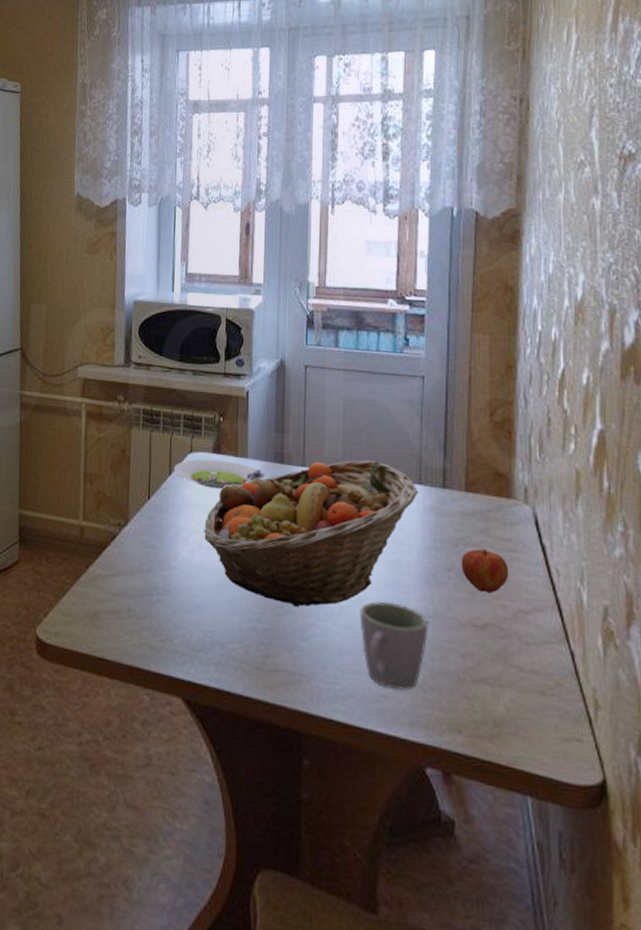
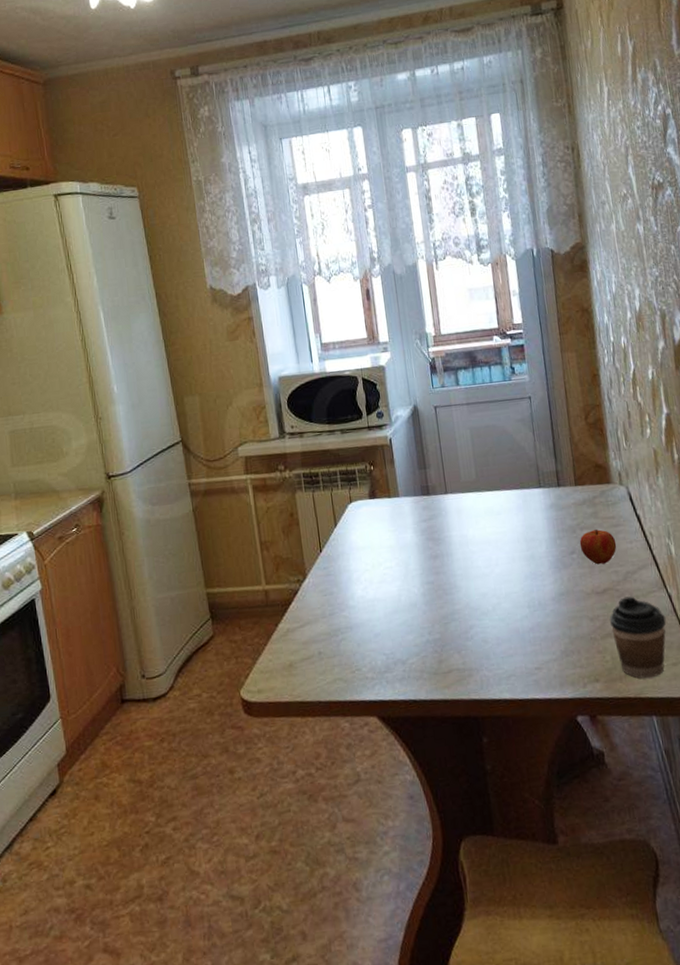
salad plate: present [173,458,265,490] -> none [337,502,416,530]
fruit basket: present [204,460,419,608] -> none [372,476,541,615]
mug: present [360,602,429,691] -> none [508,590,563,662]
coffee cup: none [486,639,563,748] -> present [609,596,667,678]

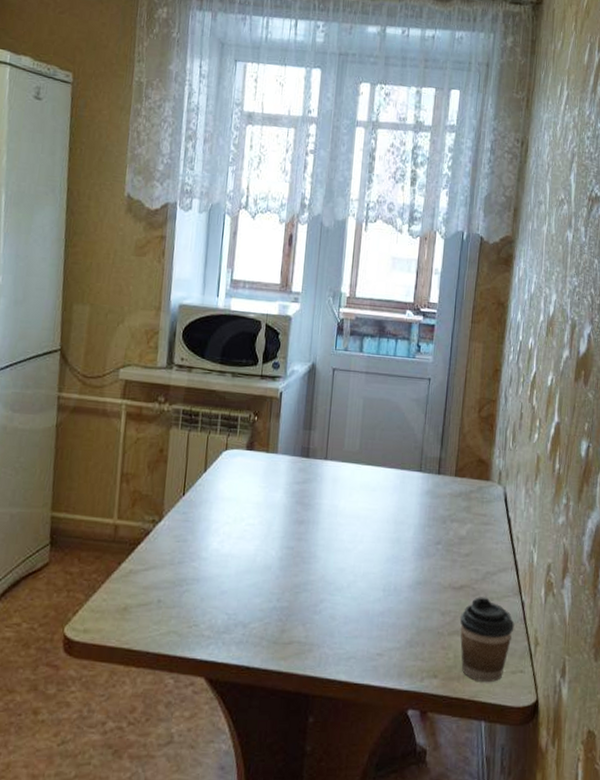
apple: present [579,529,617,565] -> none [447,524,483,560]

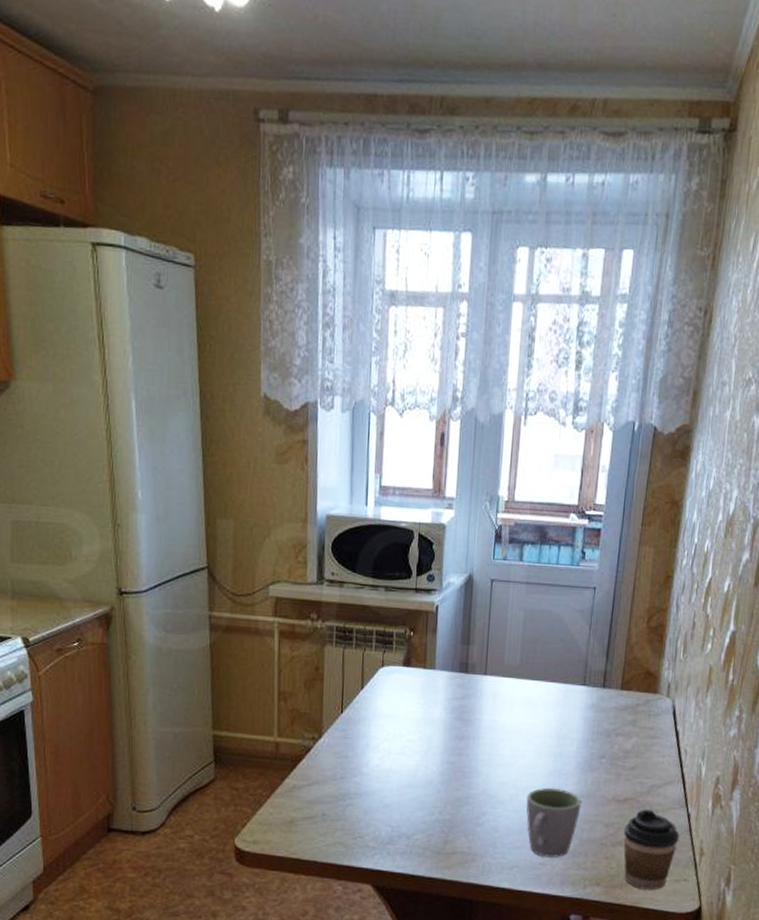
mug: none [364,574,419,649] -> present [526,788,582,859]

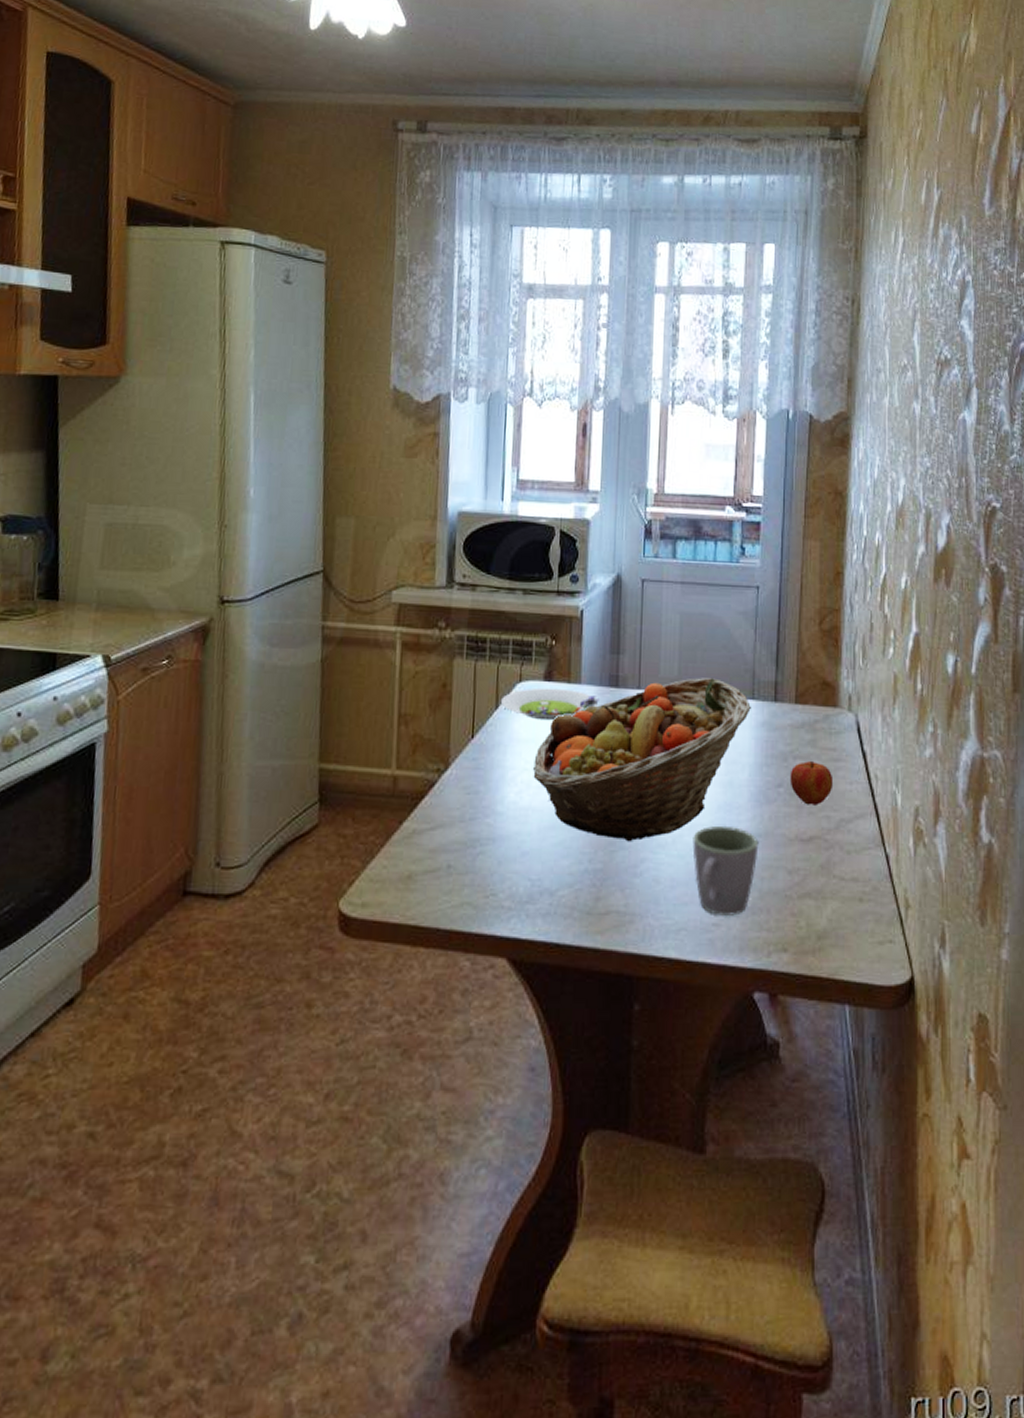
salad plate: none [365,672,451,700] -> present [500,687,599,721]
fruit basket: none [393,666,583,799] -> present [533,678,752,842]
apple: none [611,738,649,774] -> present [789,761,834,805]
coffee cup: present [623,809,680,889] -> none [811,850,879,955]

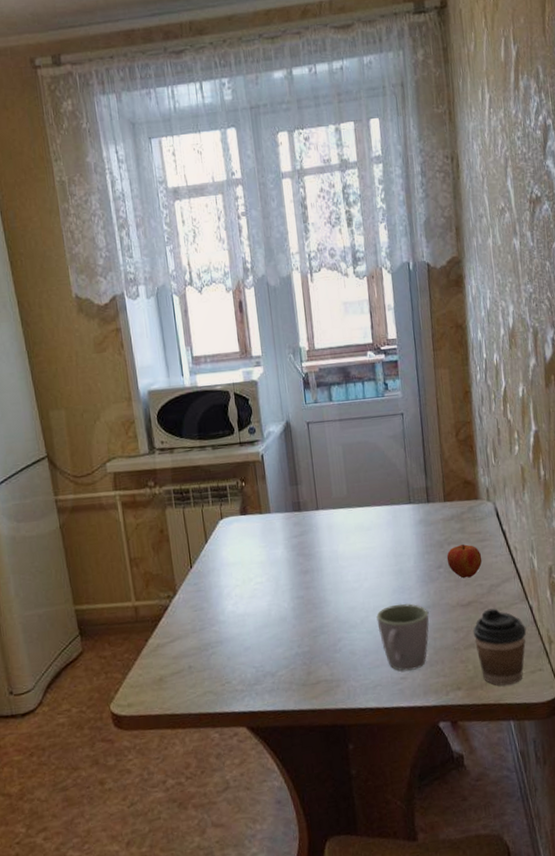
salad plate: present [500,687,599,721] -> none [208,518,287,546]
fruit basket: present [533,678,752,842] -> none [242,492,410,628]
coffee cup: none [811,850,879,955] -> present [472,608,527,686]

